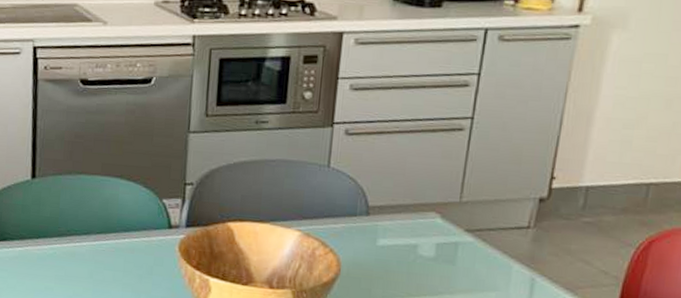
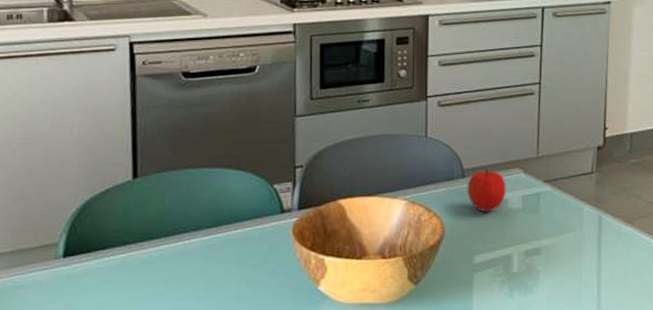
fruit: none [370,208,418,256] -> present [467,169,506,212]

